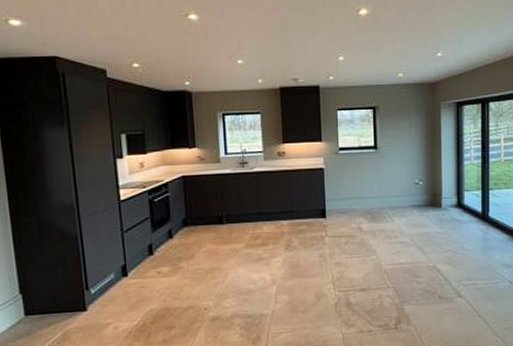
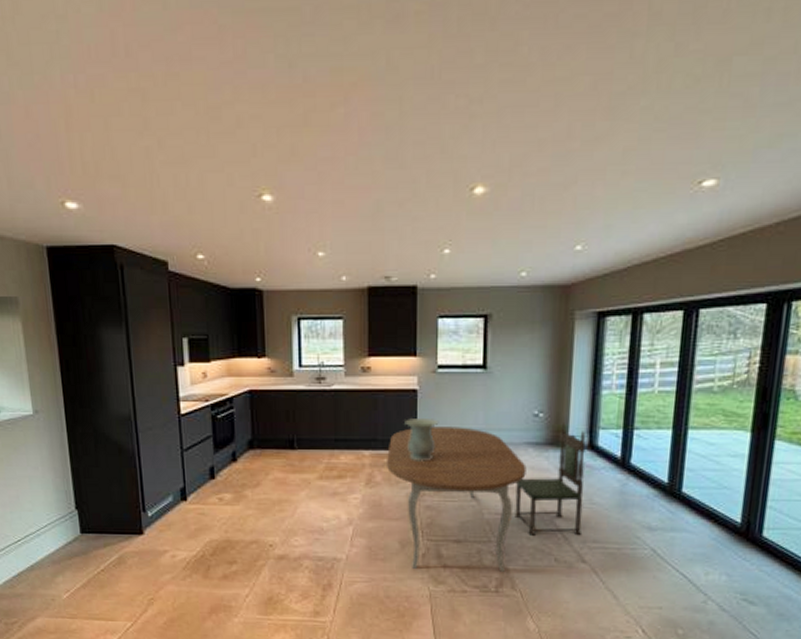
dining table: none [302,196,413,316] -> present [387,426,527,572]
vessel: none [315,190,343,227] -> present [404,417,439,461]
dining chair: none [405,188,457,280] -> present [515,423,586,535]

